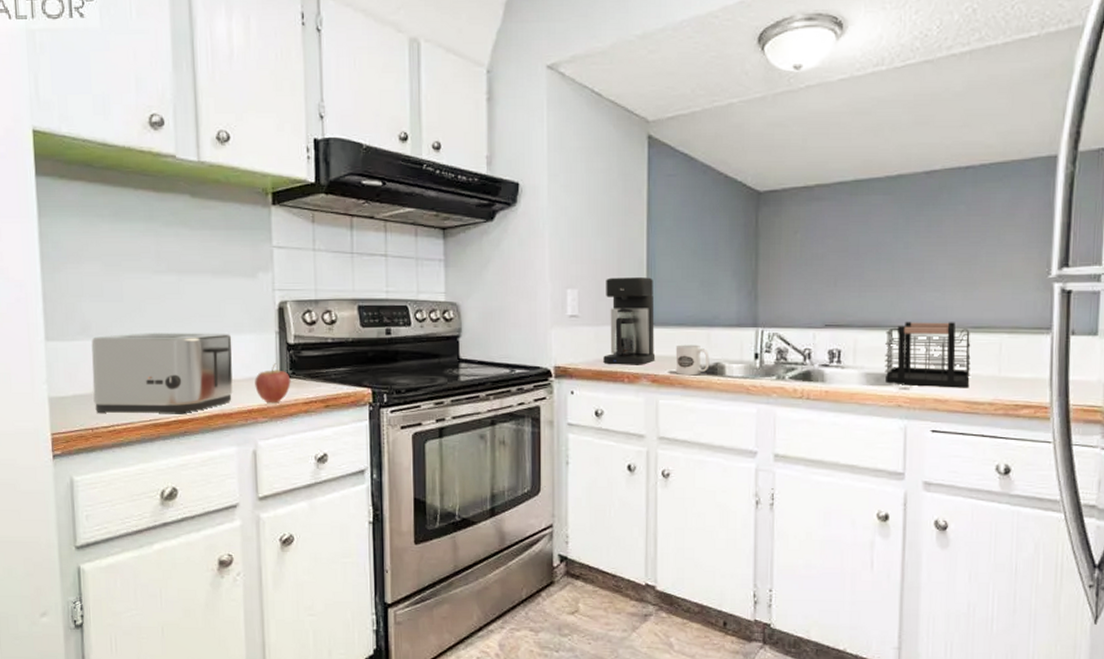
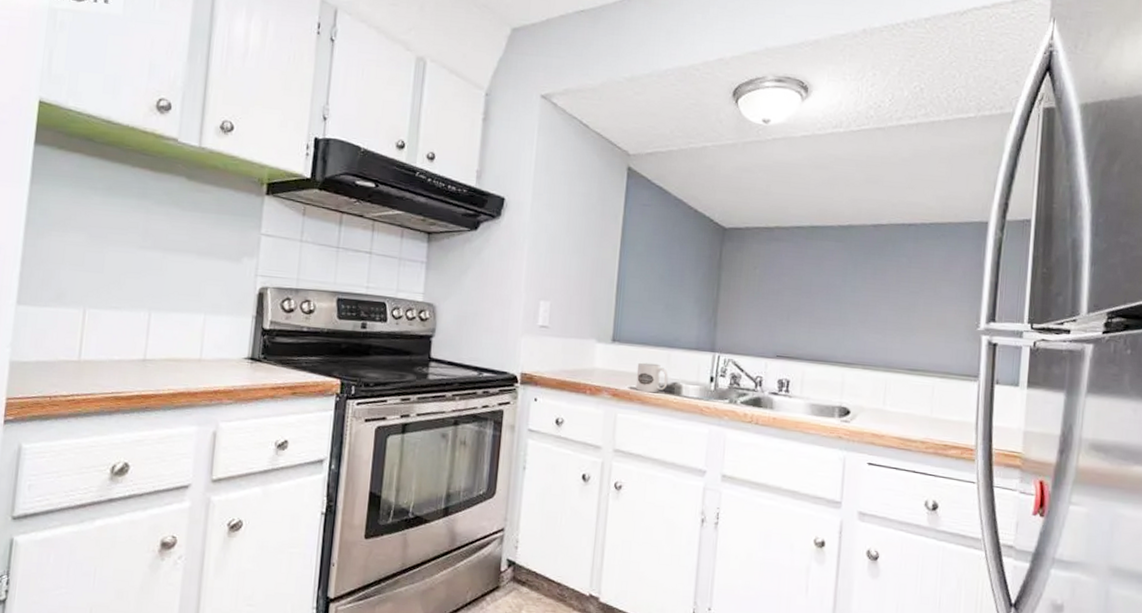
toaster: present [91,333,233,414] -> none [56,304,208,390]
fruit: present [255,363,291,404] -> none [224,347,262,386]
coffee maker: present [603,277,656,365] -> none [568,293,622,379]
dish rack: present [884,322,971,388] -> none [828,359,907,426]

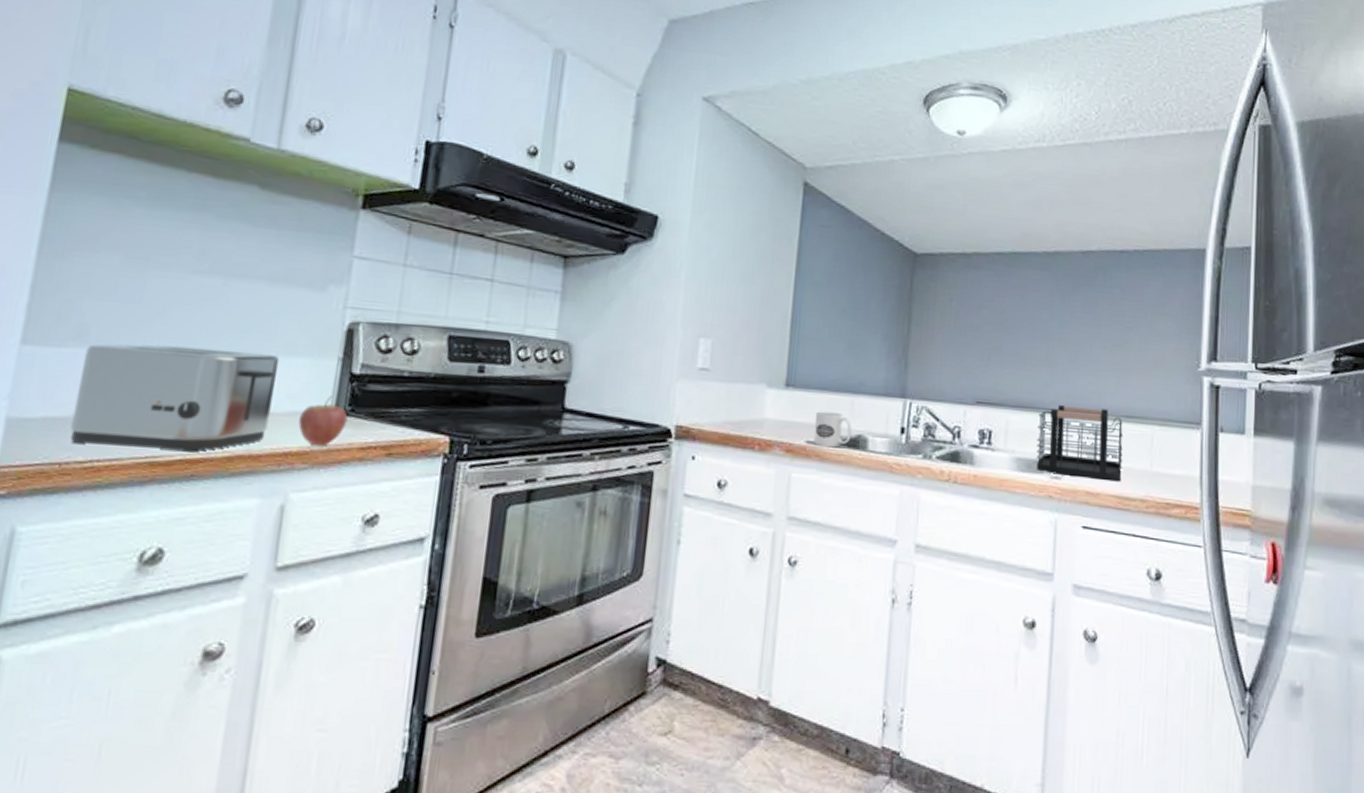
toaster: none [56,304,208,390] -> present [70,344,280,452]
fruit: none [224,347,262,386] -> present [298,396,348,446]
dish rack: none [828,359,907,426] -> present [1036,405,1123,482]

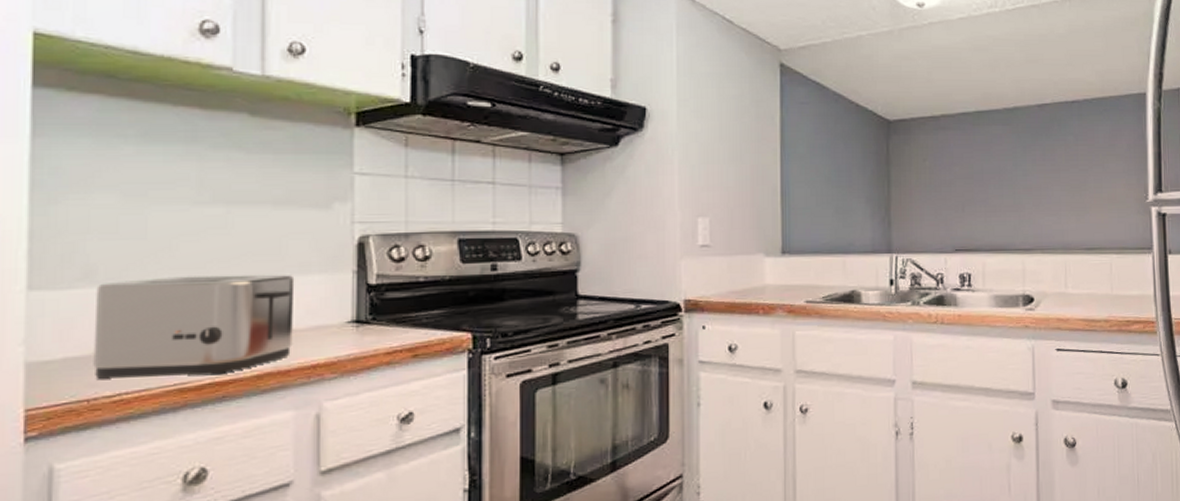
fruit: present [298,396,348,446] -> none [323,308,370,356]
mug: present [814,411,852,448] -> none [811,272,846,305]
dish rack: present [1036,405,1123,482] -> none [1011,244,1087,307]

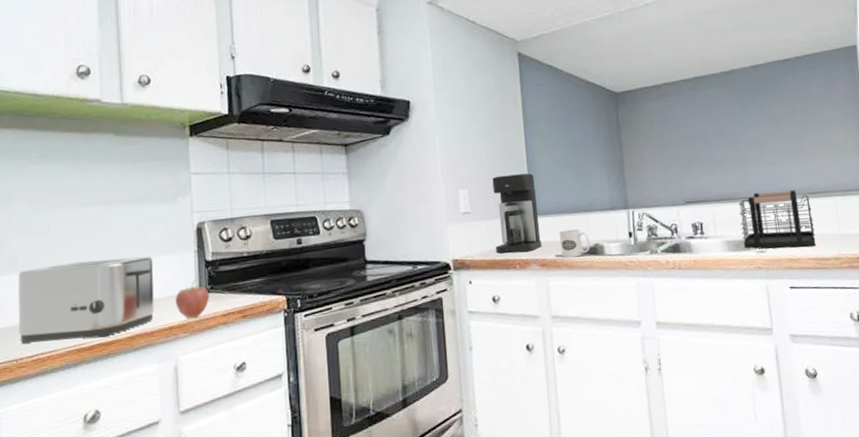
fruit: none [323,308,370,356] -> present [175,280,210,319]
coffee maker: none [737,205,791,297] -> present [492,173,542,254]
mug: none [811,272,846,305] -> present [559,229,591,258]
dish rack: none [1011,244,1087,307] -> present [738,190,816,249]

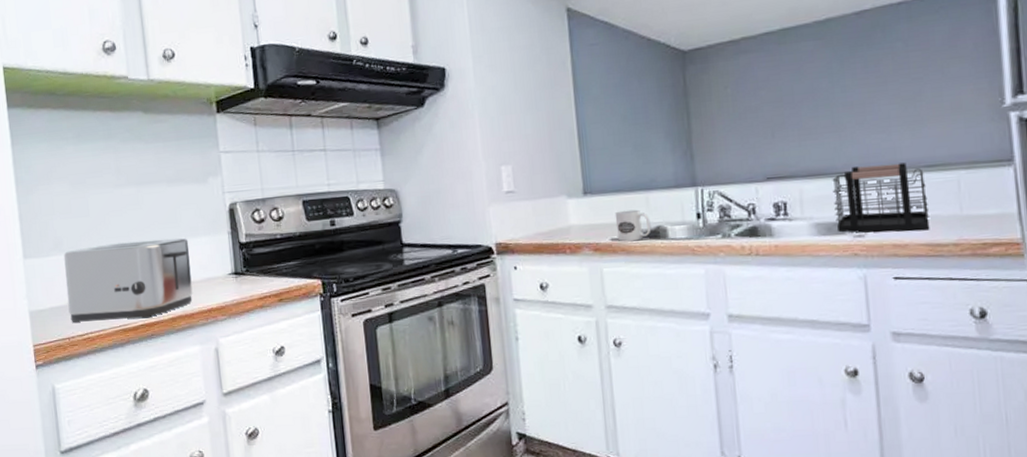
fruit: present [175,280,210,319] -> none [212,262,246,302]
coffee maker: present [492,173,542,254] -> none [538,147,596,238]

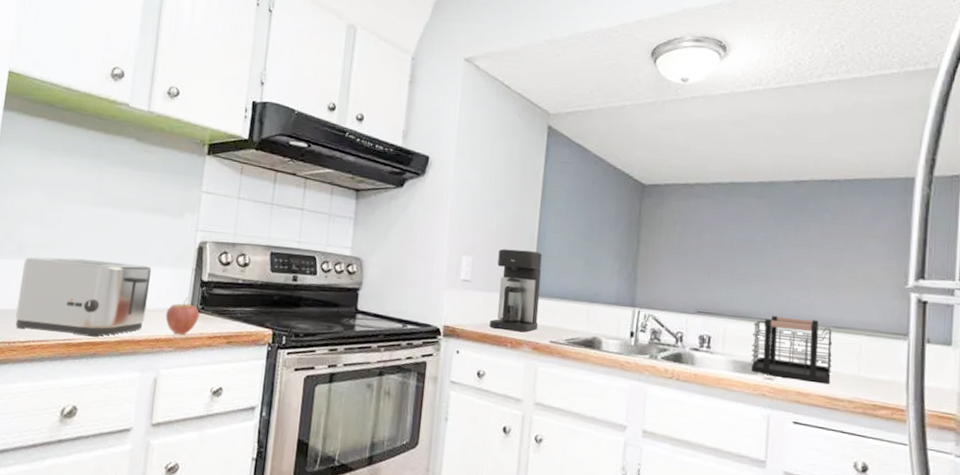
fruit: none [212,262,246,302] -> present [165,297,200,335]
coffee maker: none [538,147,596,238] -> present [489,249,542,333]
mug: present [615,209,651,242] -> none [556,316,589,347]

